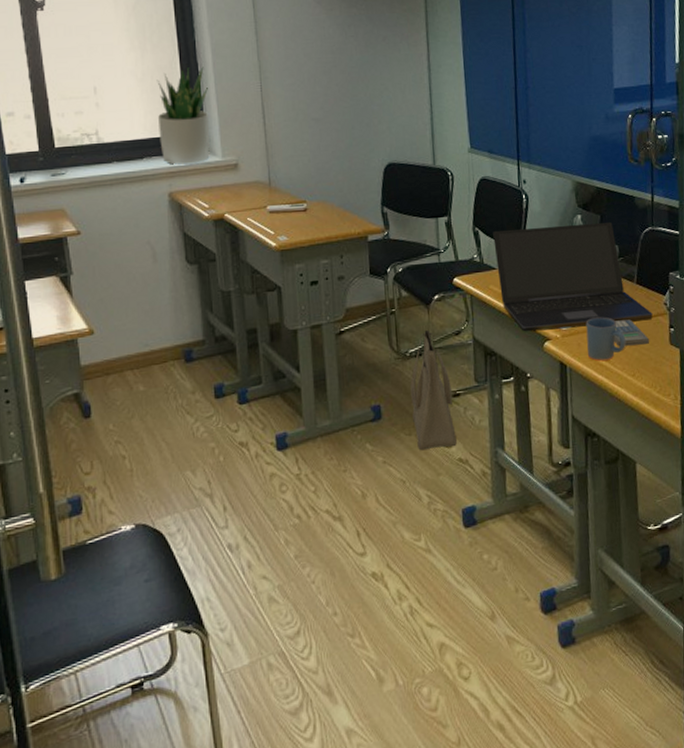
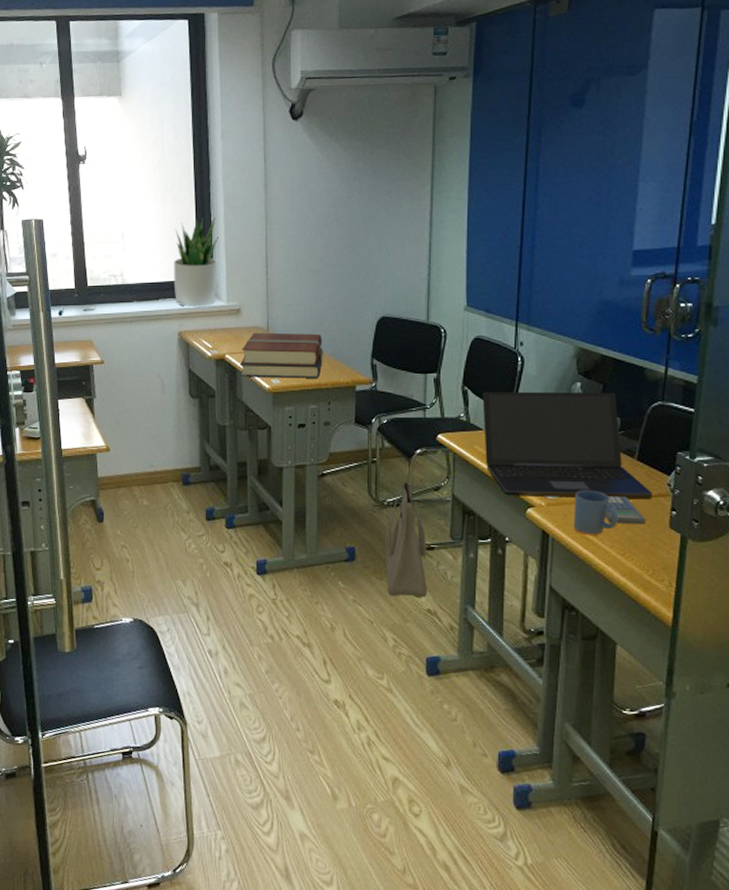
books: none [242,184,332,236] -> present [240,332,323,378]

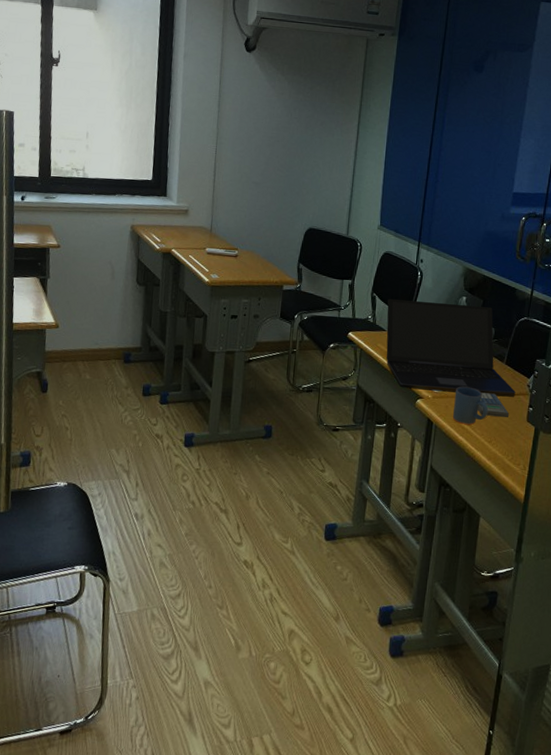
planter: present [174,217,218,308] -> none [130,126,174,206]
books: present [240,332,323,378] -> none [183,232,258,276]
shopping bag: present [385,481,427,598] -> none [296,371,333,472]

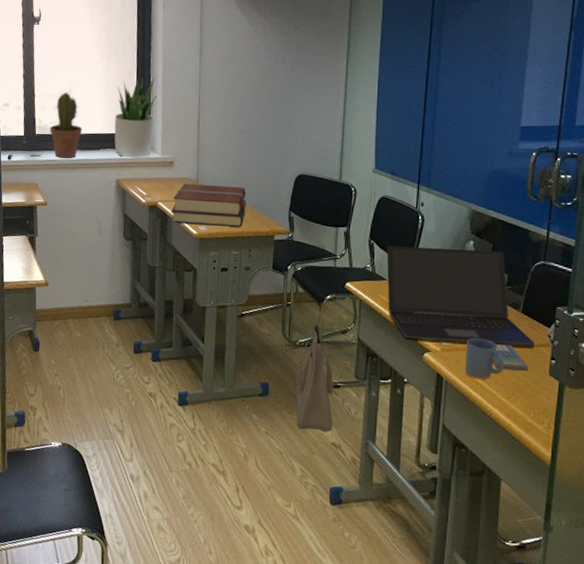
cactus: none [65,135,99,203] -> present [50,91,83,159]
planter: none [130,126,174,206] -> present [114,78,156,159]
books: none [183,232,258,276] -> present [171,183,246,227]
shopping bag: none [296,371,333,472] -> present [295,324,333,432]

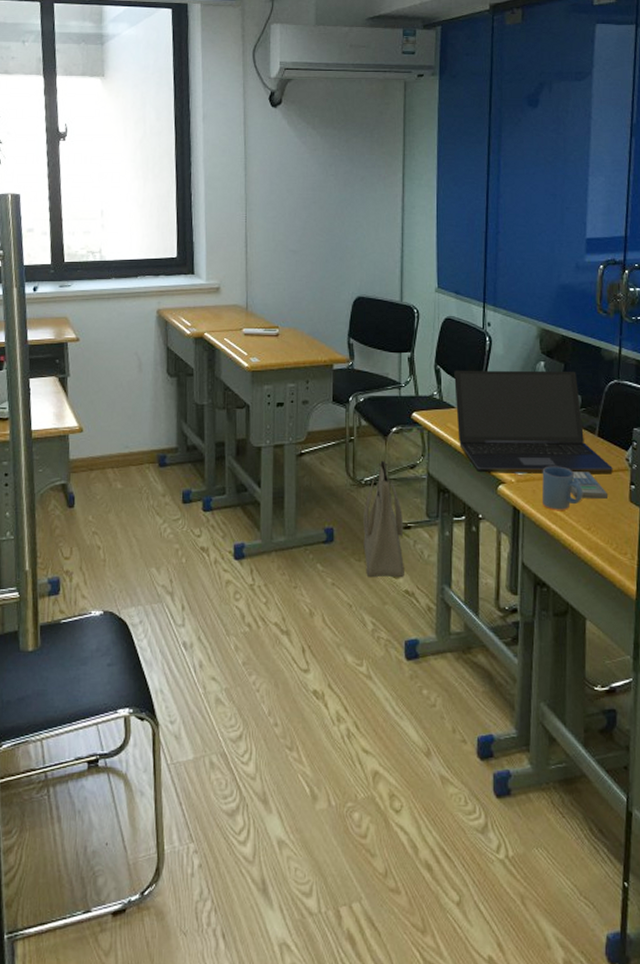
cactus: present [50,91,83,159] -> none [80,213,118,289]
planter: present [114,78,156,159] -> none [153,197,199,286]
books: present [171,183,246,227] -> none [219,311,301,357]

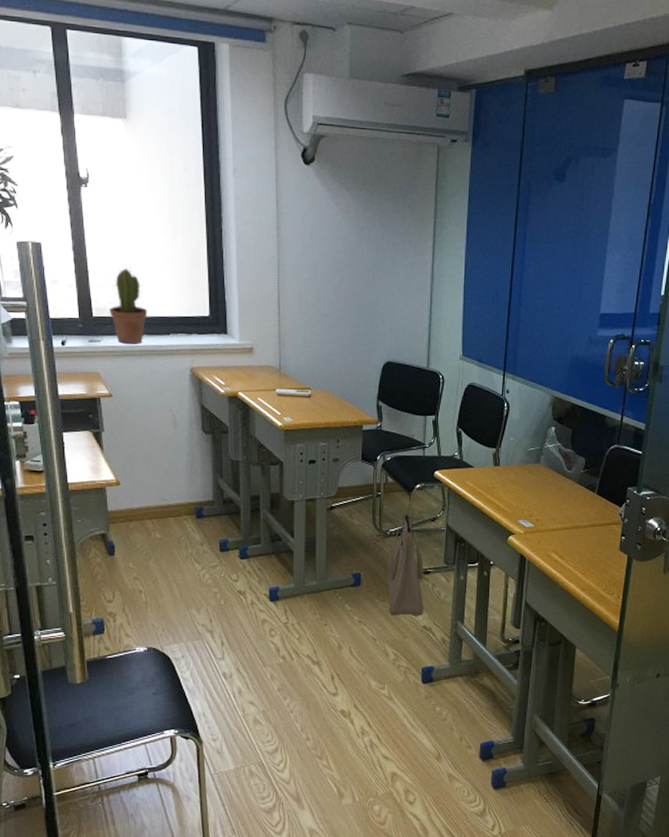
cactus: none [80,213,118,289] -> present [110,267,148,345]
laptop: present [454,371,613,474] -> none [474,434,608,526]
mug: present [541,466,584,511] -> none [545,519,581,559]
calculator: present [570,471,609,499] -> none [570,524,602,548]

